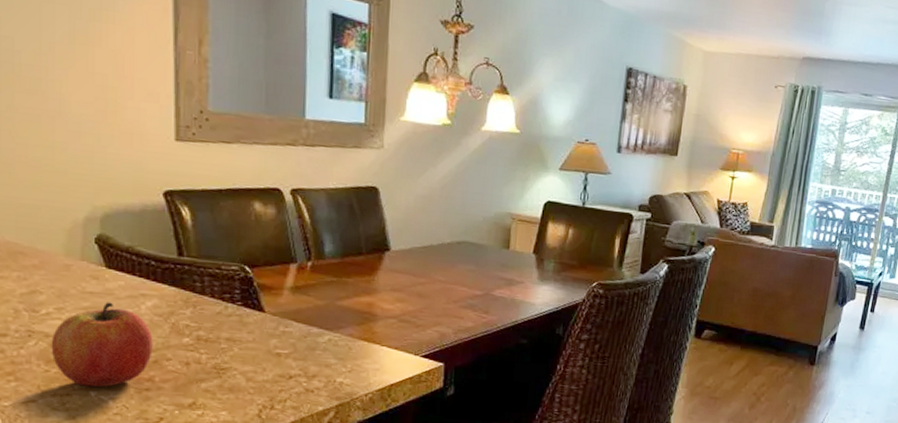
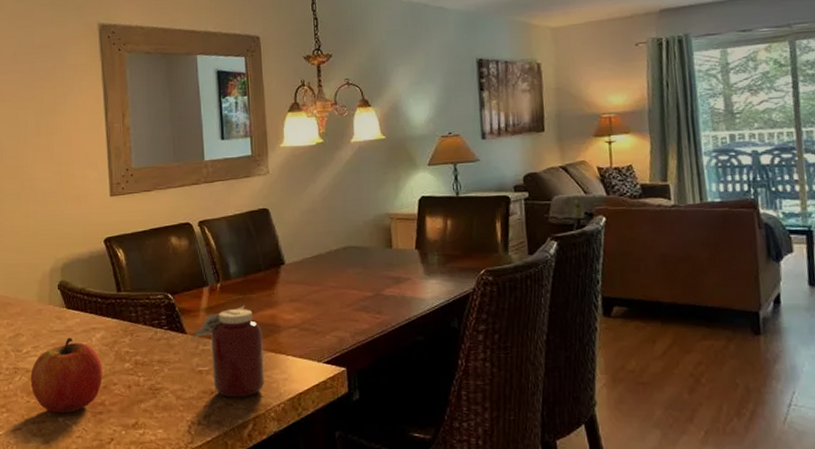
jar: none [268,289,356,385] -> present [190,305,265,398]

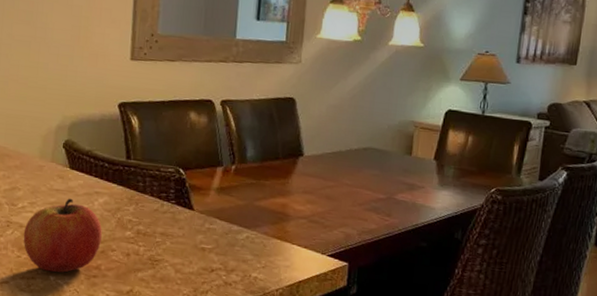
jar: present [190,305,265,398] -> none [196,190,271,279]

